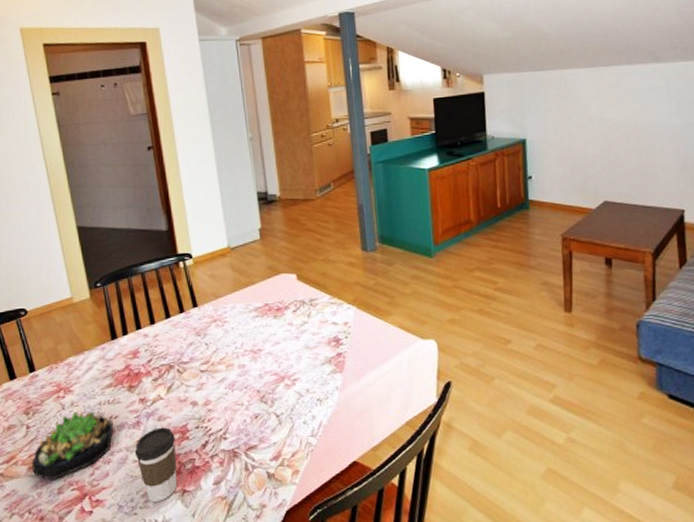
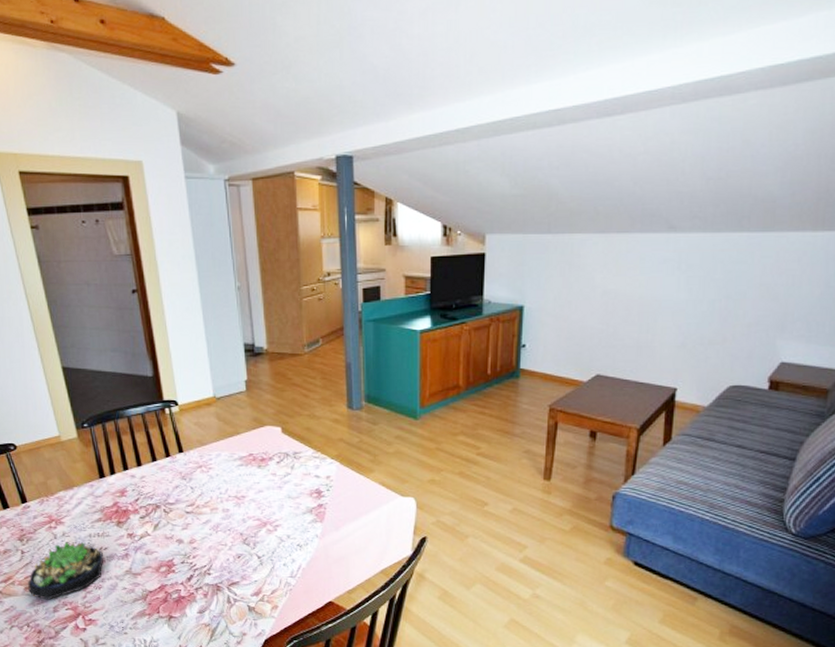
coffee cup: present [134,427,178,503] -> none [124,560,165,625]

